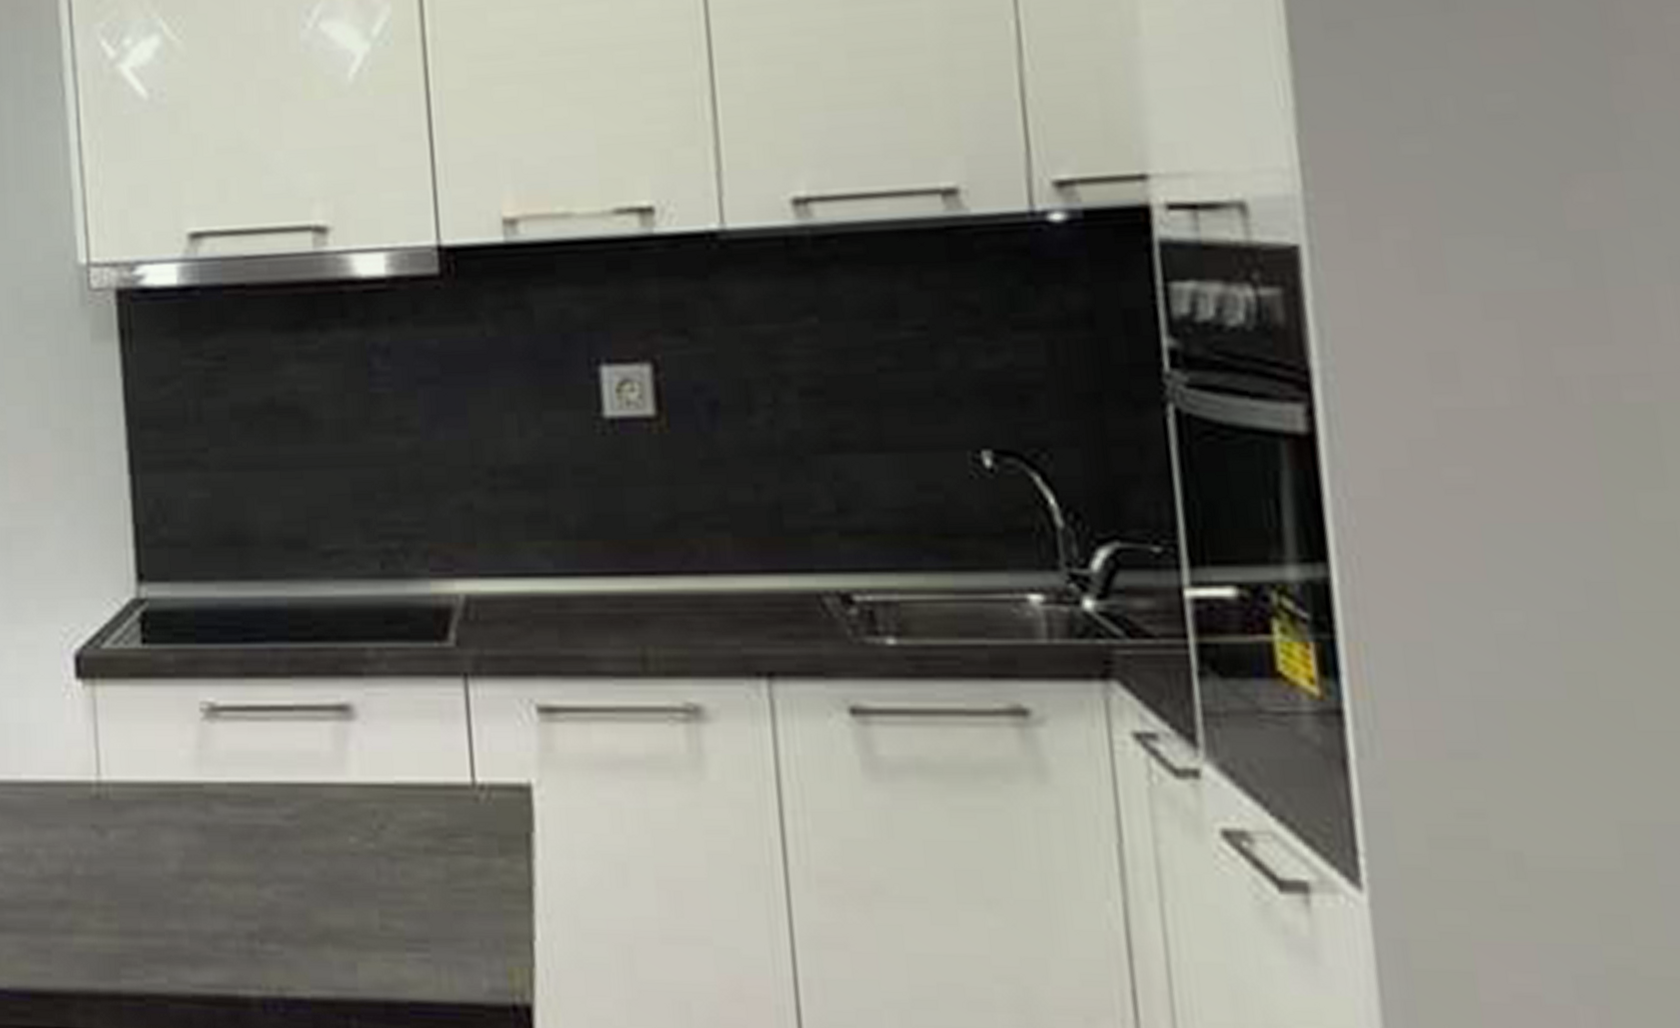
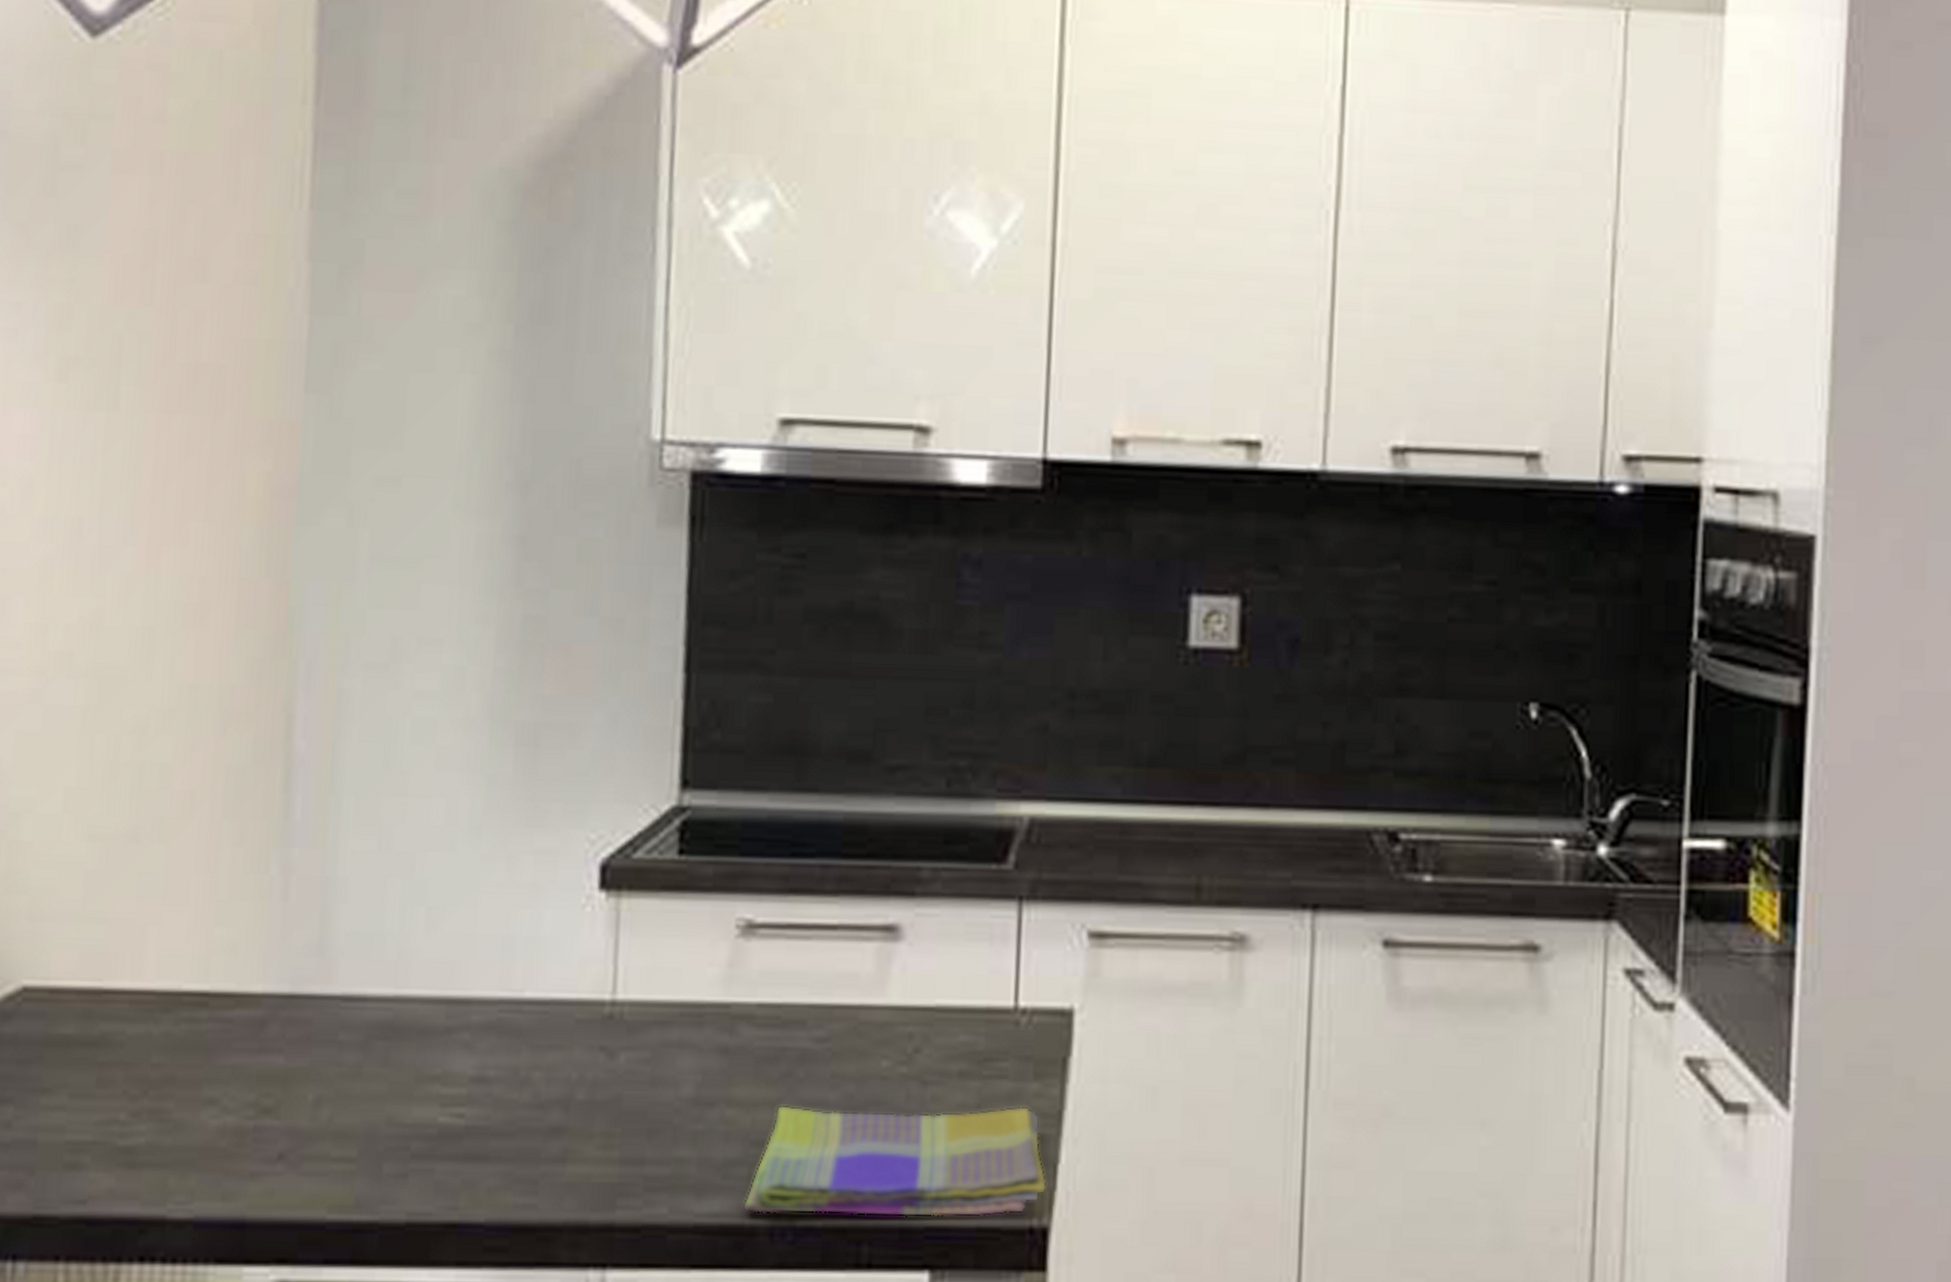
dish towel: none [234,880,526,993] -> present [742,1104,1047,1218]

